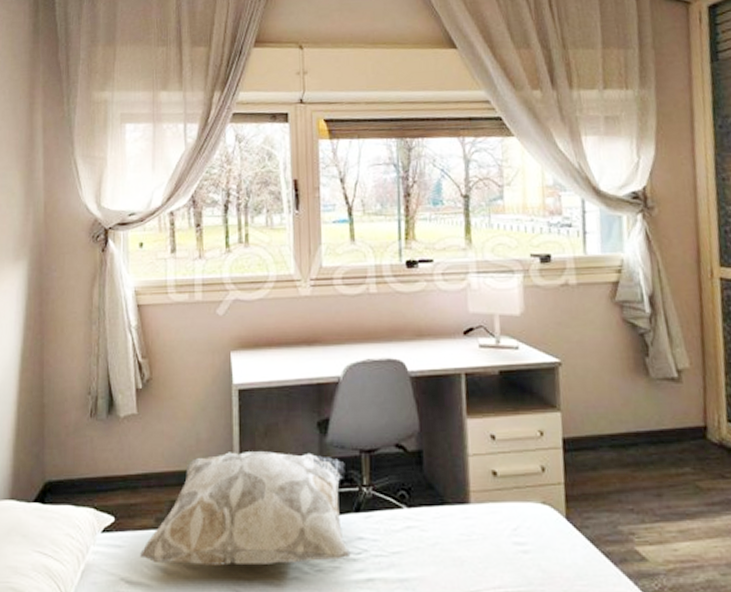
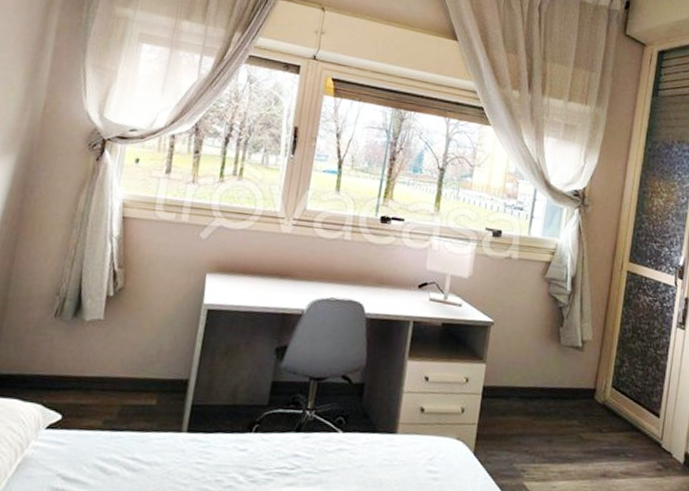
decorative pillow: present [140,451,351,566] -> none [81,365,294,474]

